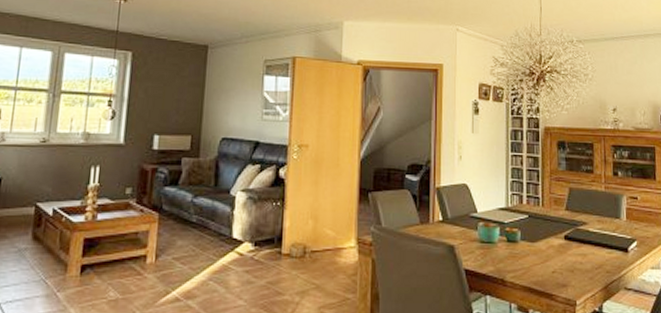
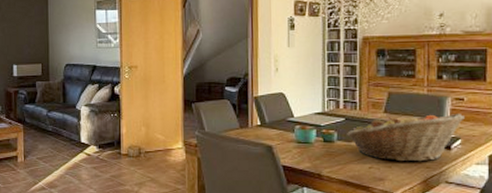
fruit basket: none [530,212,639,266] -> present [347,114,465,162]

